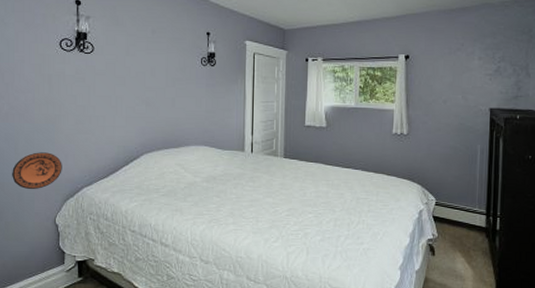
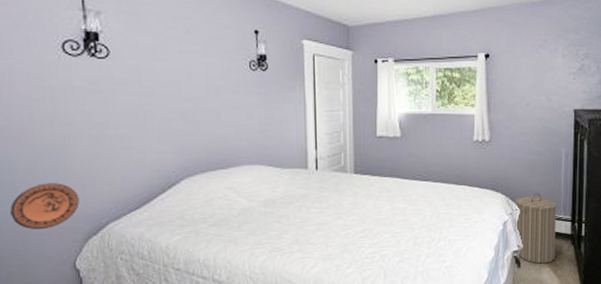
laundry hamper: none [430,185,472,254] -> present [515,193,557,264]

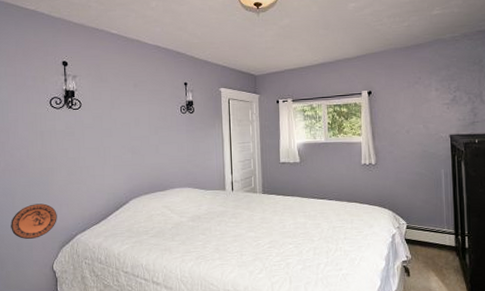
laundry hamper: present [515,193,557,264] -> none [401,209,442,273]

